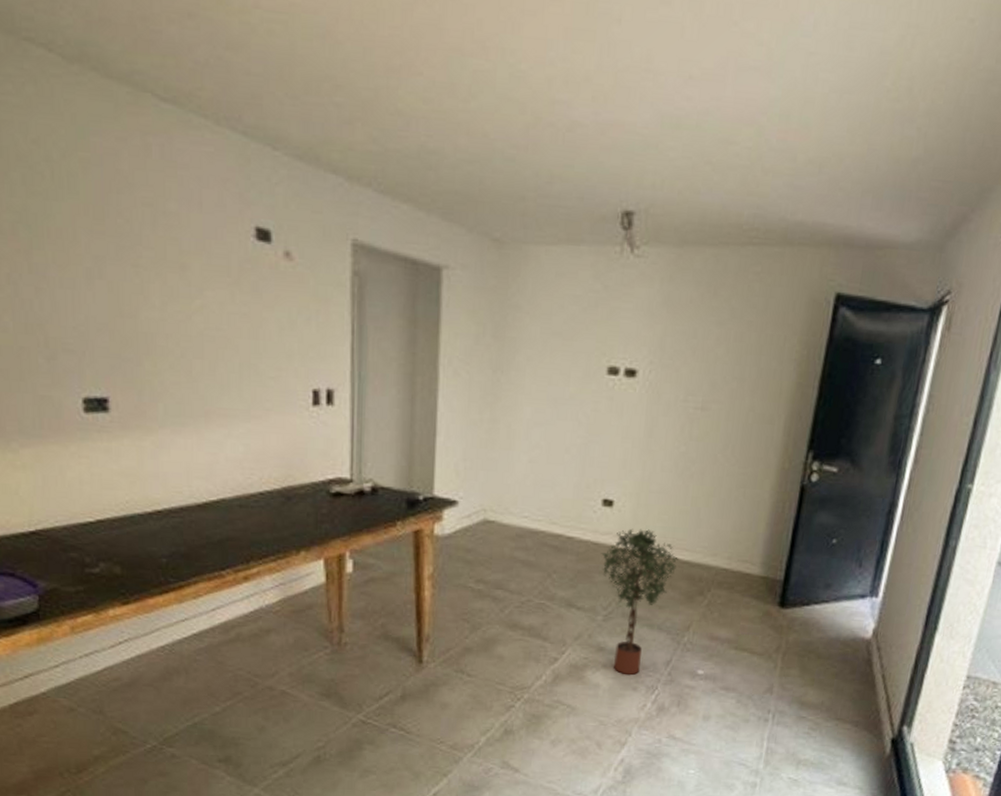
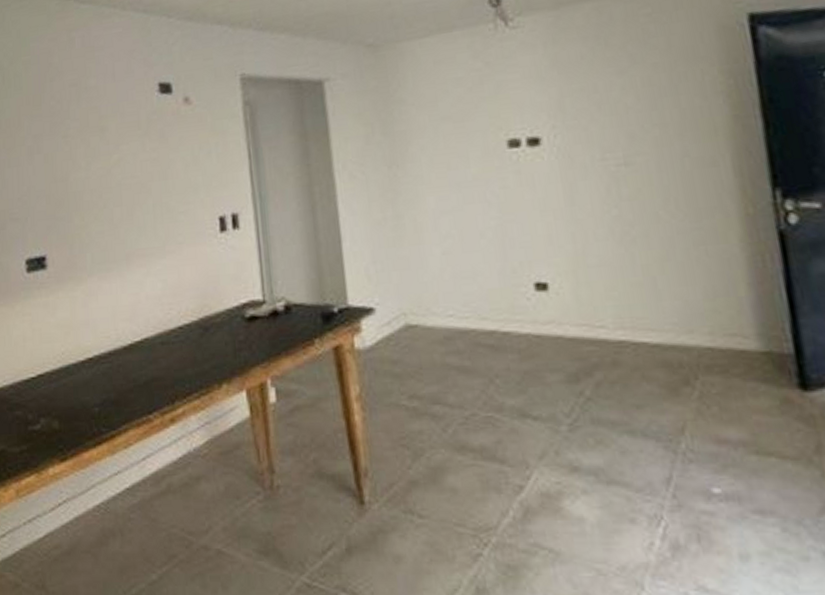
potted tree: present [601,528,678,675] -> none [548,311,645,503]

